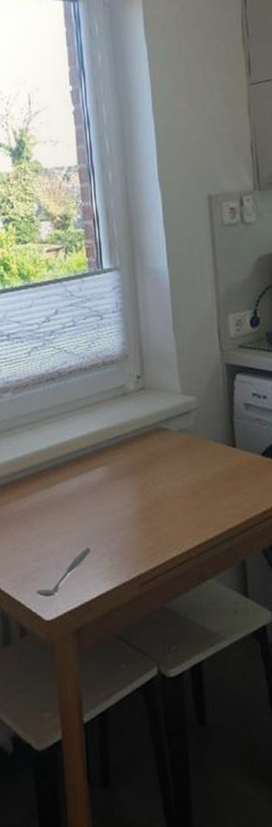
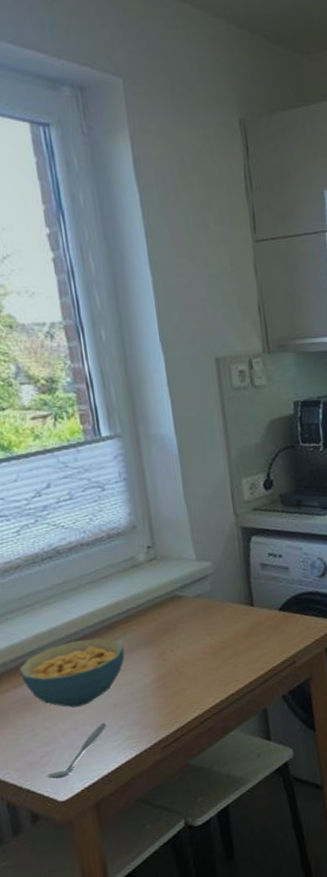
cereal bowl: none [20,461,111,527] -> present [18,638,125,708]

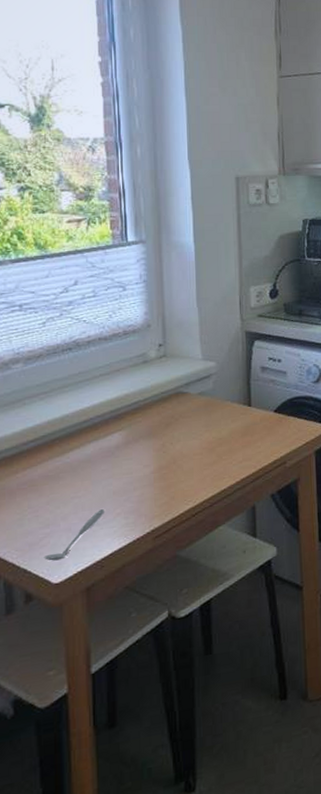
cereal bowl: present [18,638,125,708] -> none [29,427,128,493]

